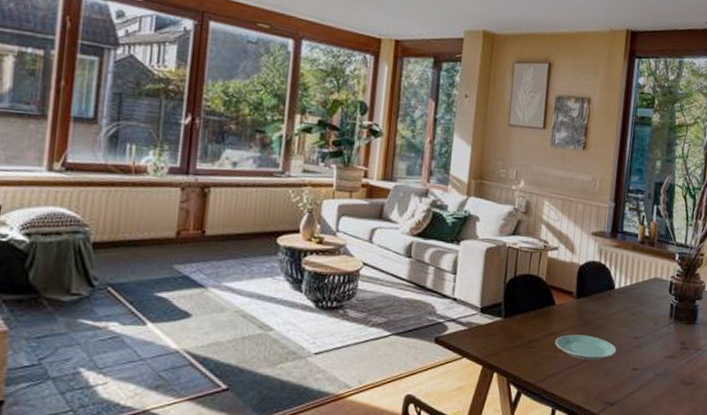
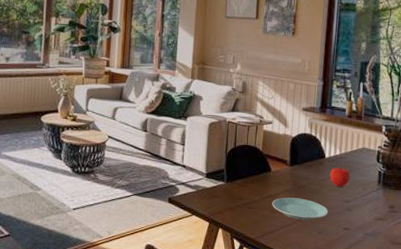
fruit: none [619,299,641,323] -> present [330,167,350,188]

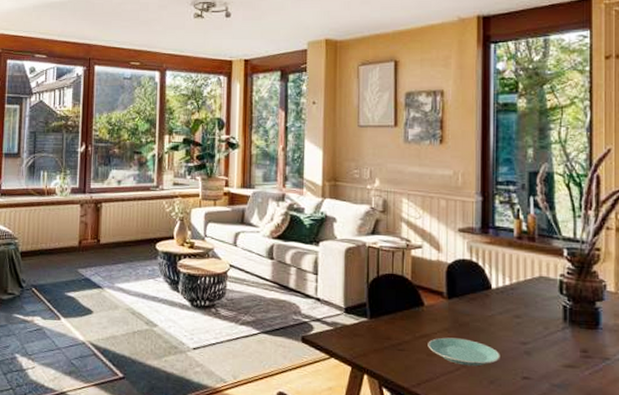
fruit: present [330,167,350,188] -> none [499,300,526,326]

